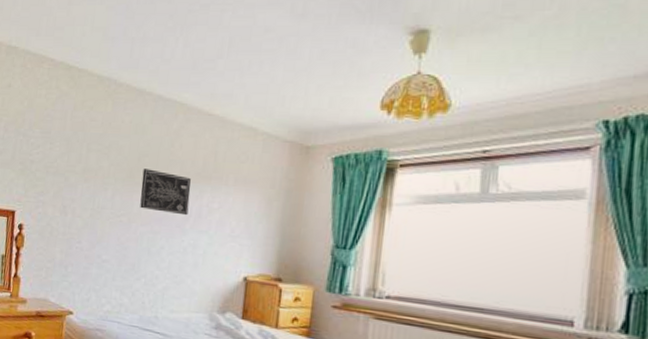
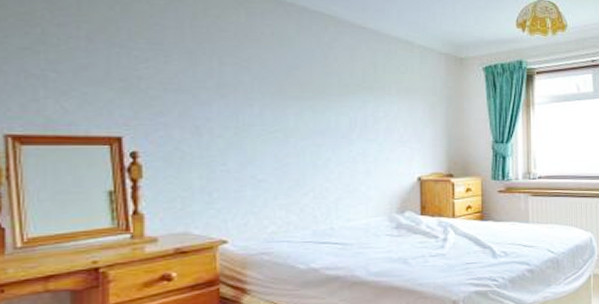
wall art: present [140,168,191,216] -> none [295,82,353,126]

